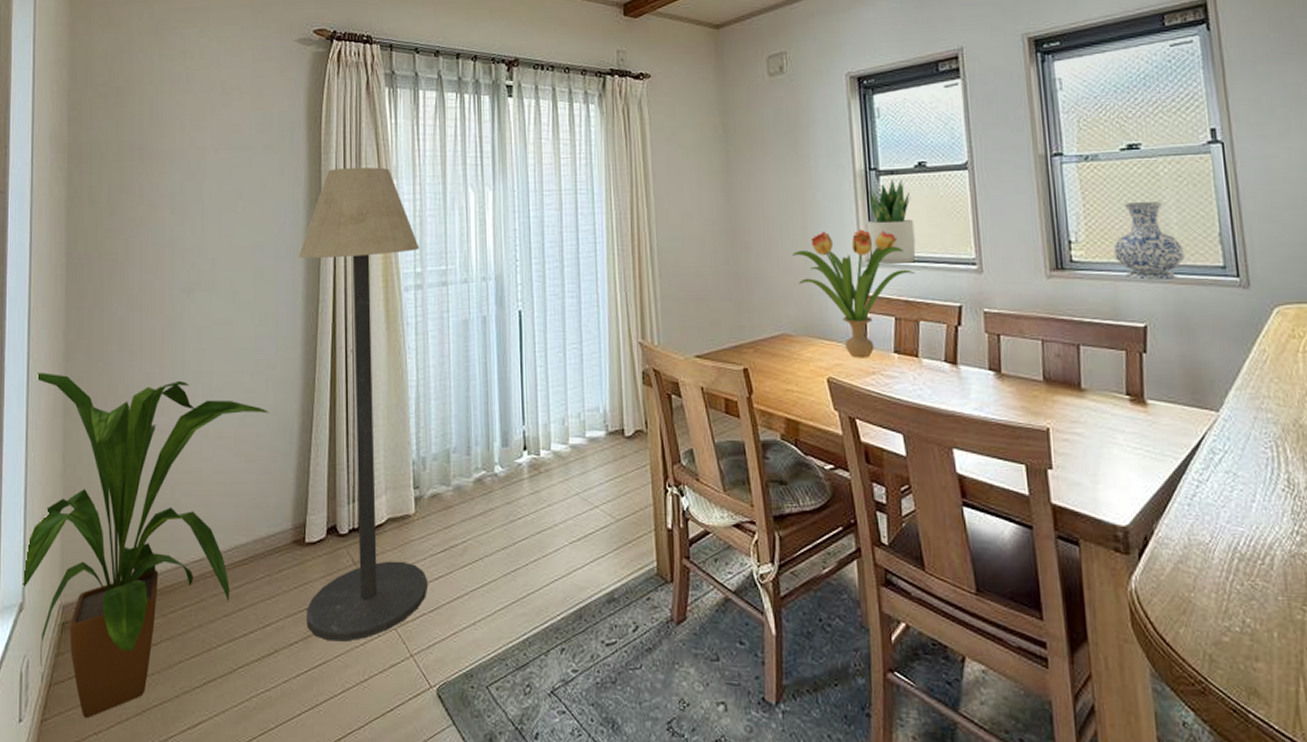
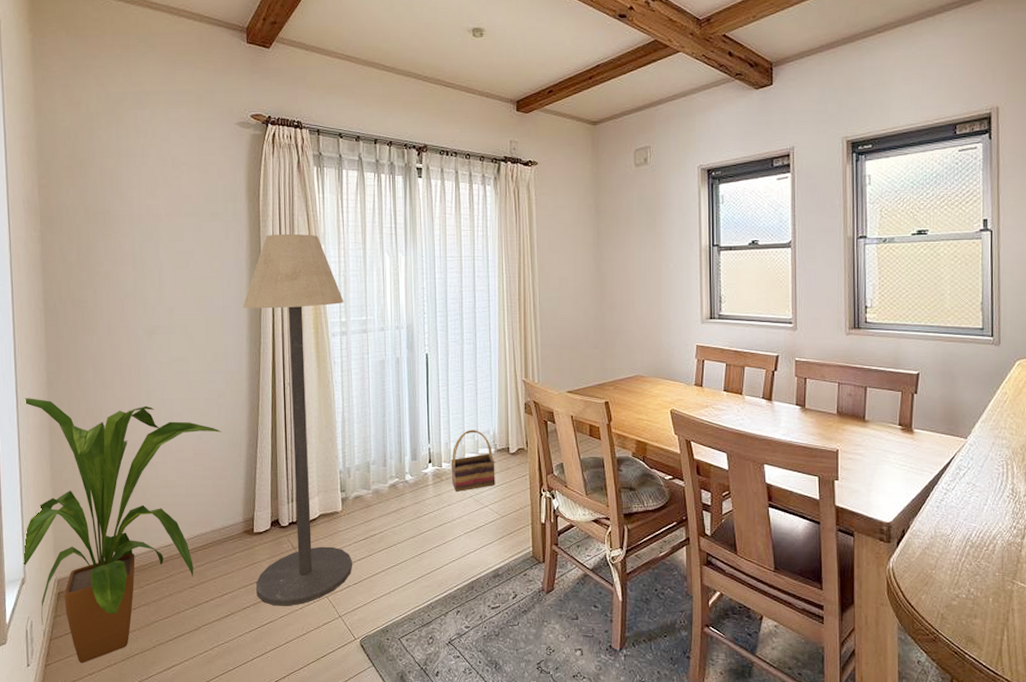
woven basket: none [551,407,608,487] -> present [450,430,496,491]
flower arrangement: present [791,229,914,359] -> none [647,294,743,395]
planter: present [867,179,916,265] -> none [708,254,746,323]
vase: present [1113,202,1186,280] -> none [899,277,954,338]

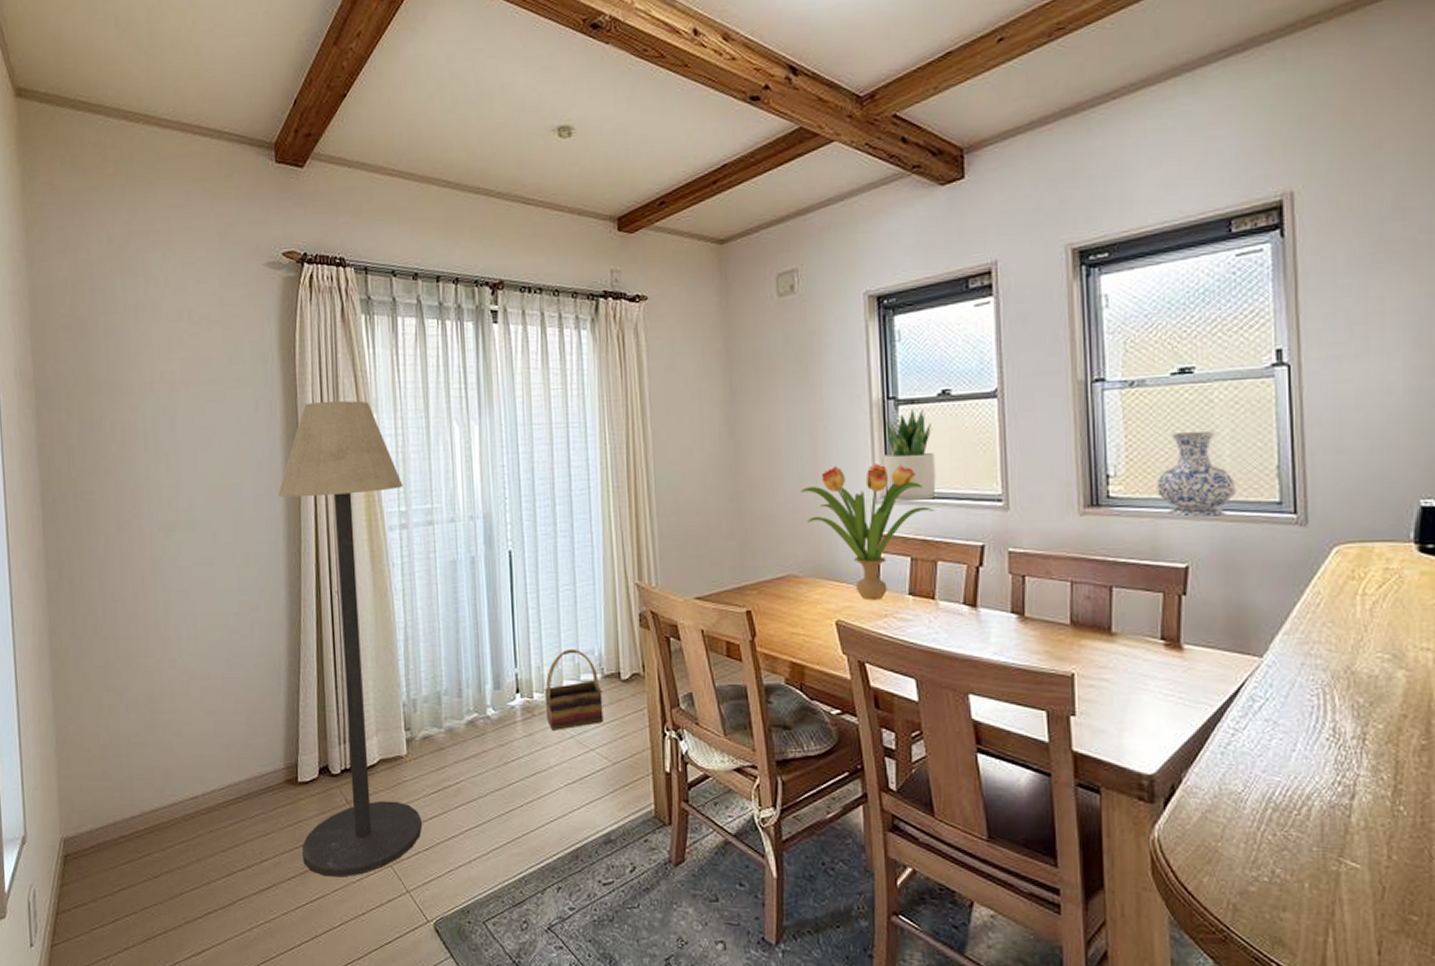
house plant: present [24,398,222,664] -> none [21,613,256,945]
flower arrangement: none [647,294,743,395] -> present [800,463,934,601]
planter: none [708,254,746,323] -> present [883,409,936,502]
vase: none [899,277,954,338] -> present [1156,432,1238,517]

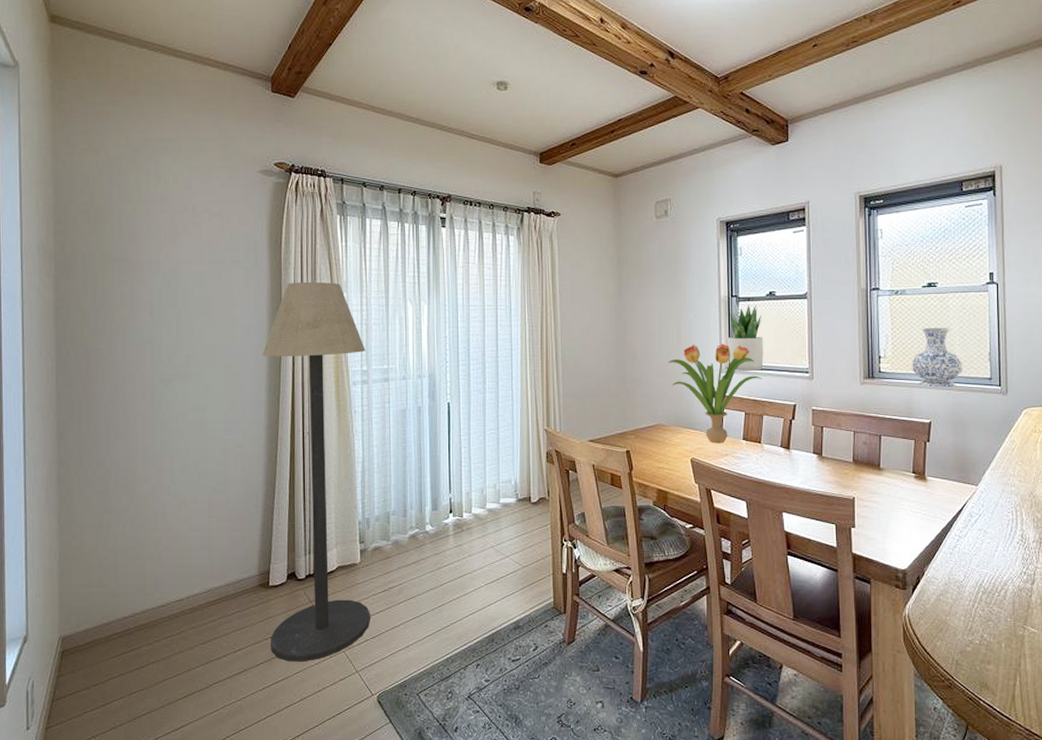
woven basket: present [544,650,604,730] -> none [472,479,517,542]

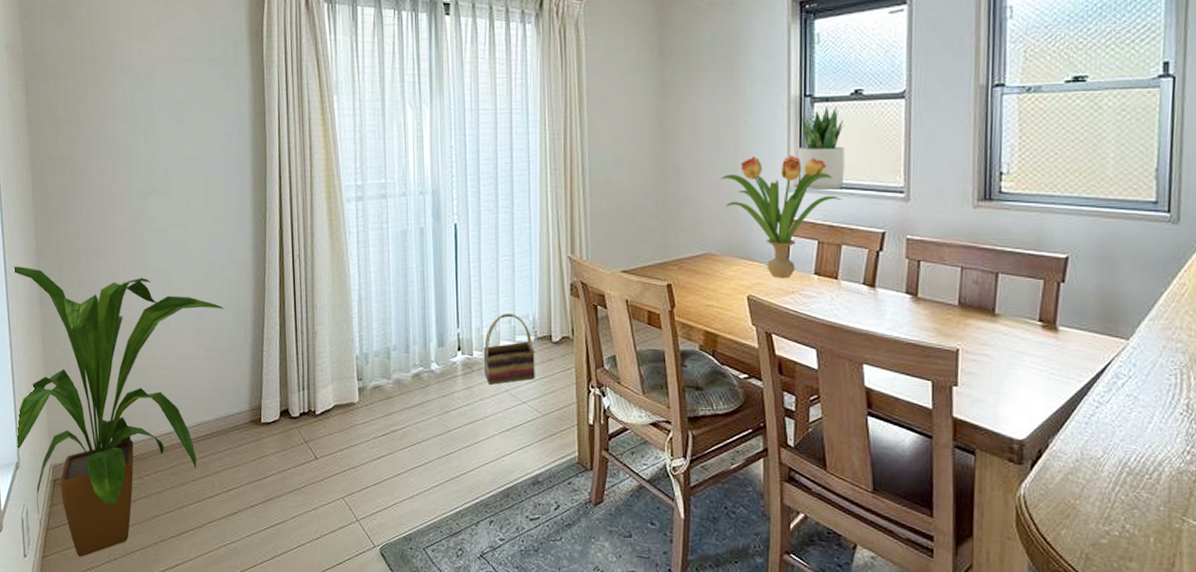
house plant: none [26,448,239,726] -> present [13,266,225,557]
floor lamp: present [261,282,370,662] -> none [245,83,371,506]
woven basket: none [472,479,517,542] -> present [483,314,535,385]
vase: present [911,328,964,387] -> none [1044,136,1118,213]

